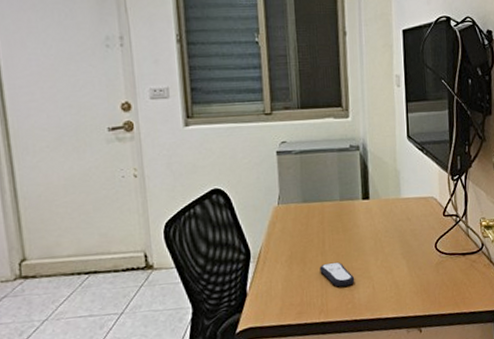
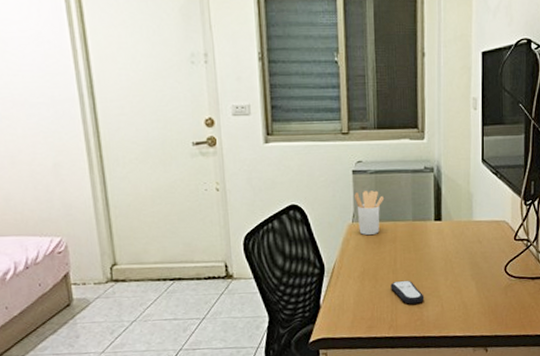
utensil holder: none [280,171,311,218] -> present [355,190,385,236]

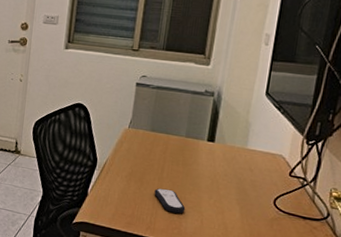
utensil holder: present [355,190,385,236] -> none [133,102,162,143]

